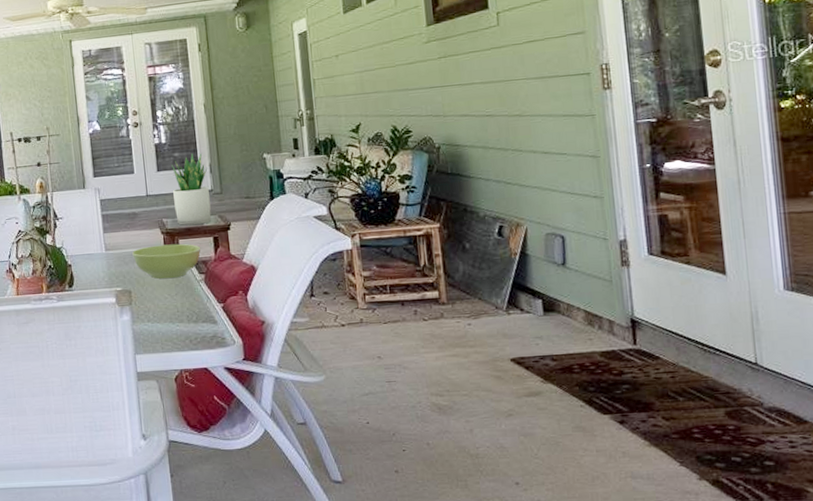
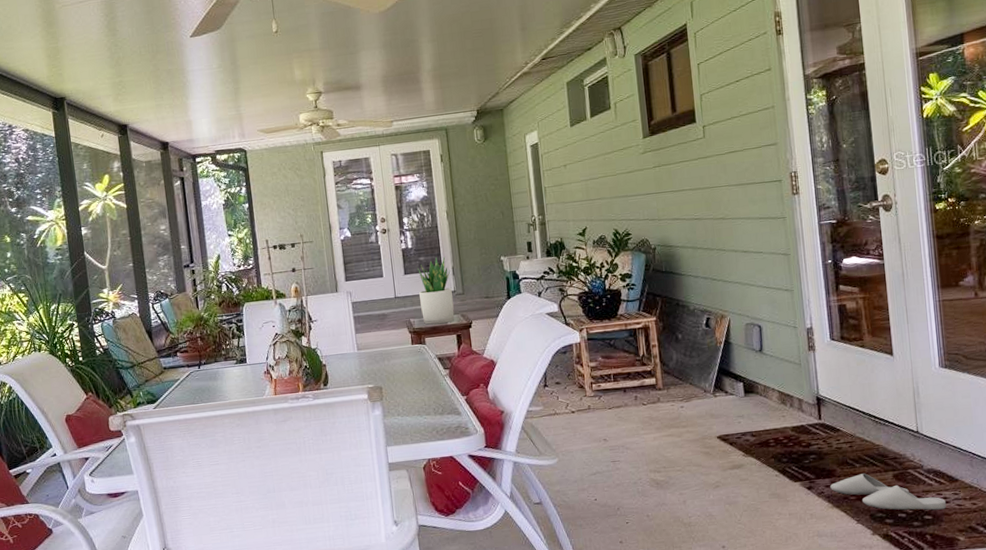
bowl: present [132,243,201,279] -> none [382,341,446,375]
slippers: none [647,409,793,456] -> present [830,473,947,511]

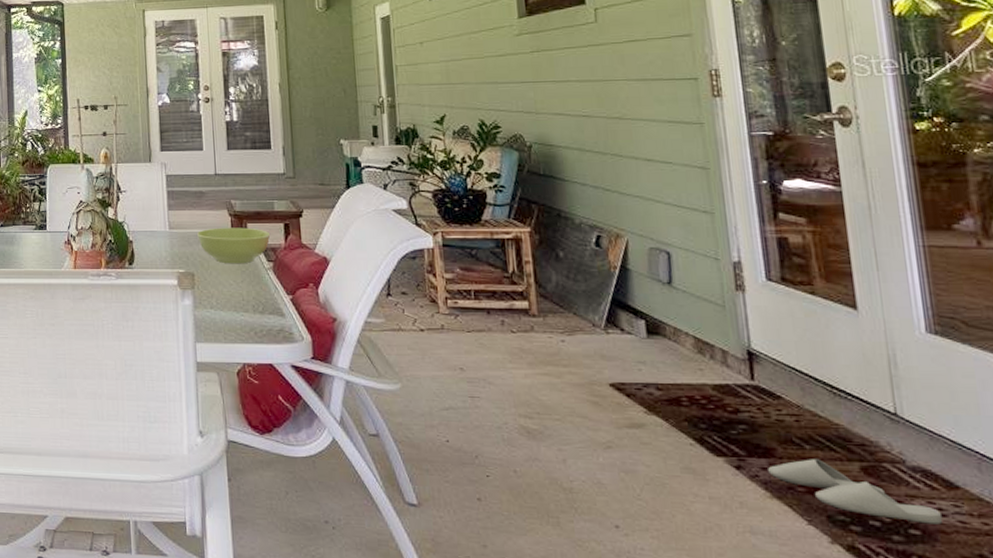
bowl: none [382,341,446,375] -> present [197,227,271,264]
planter: present [417,256,455,325] -> none [243,134,283,210]

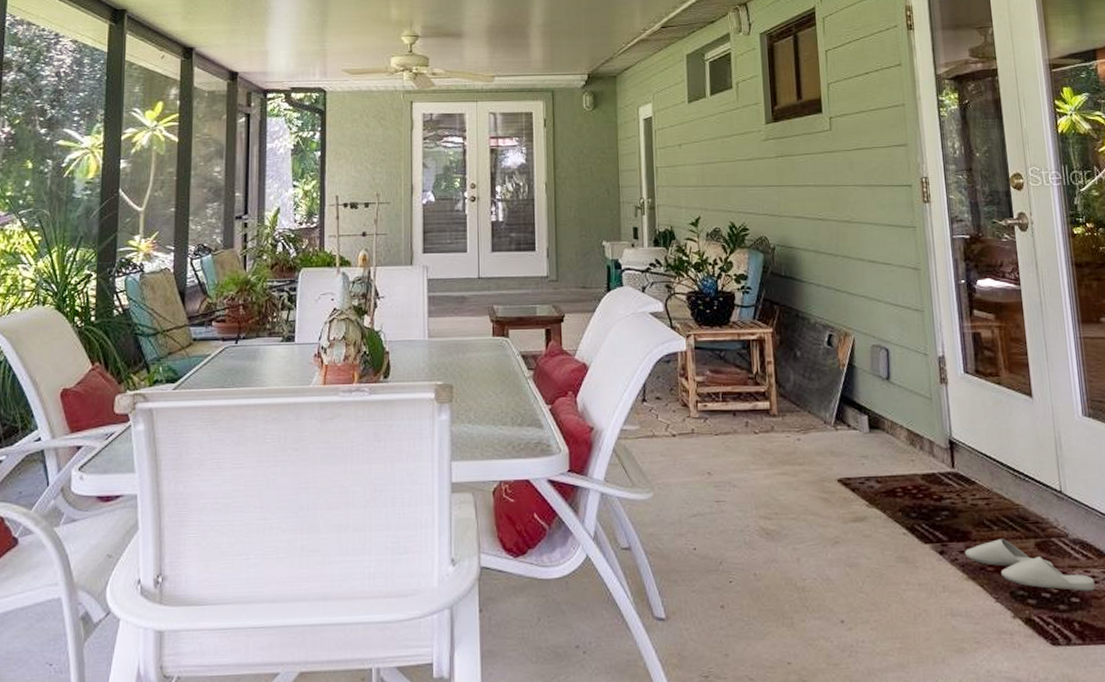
bowl: present [197,227,271,264] -> none [458,334,532,374]

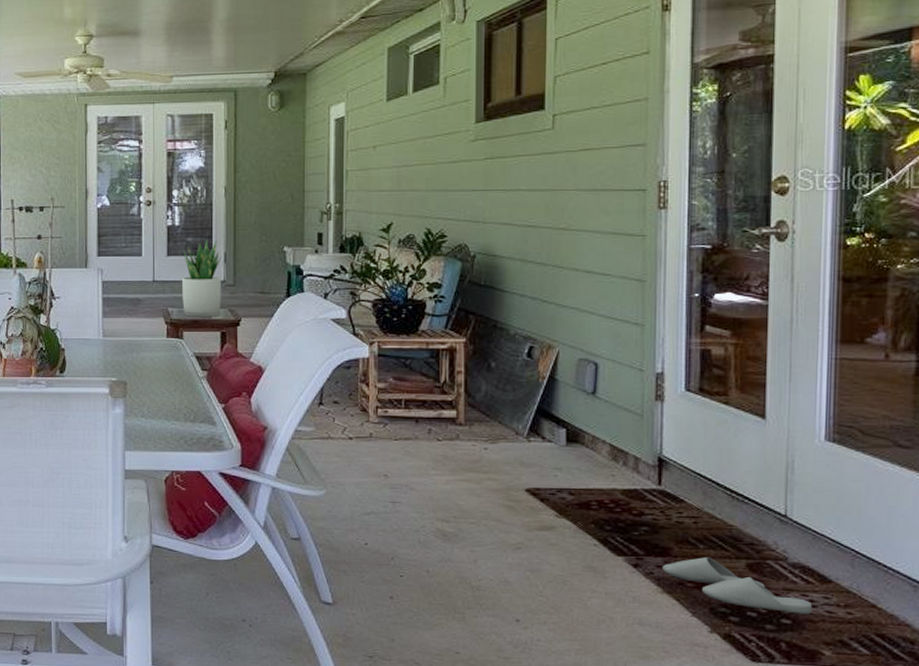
planter: none [507,235,545,315] -> present [182,240,222,318]

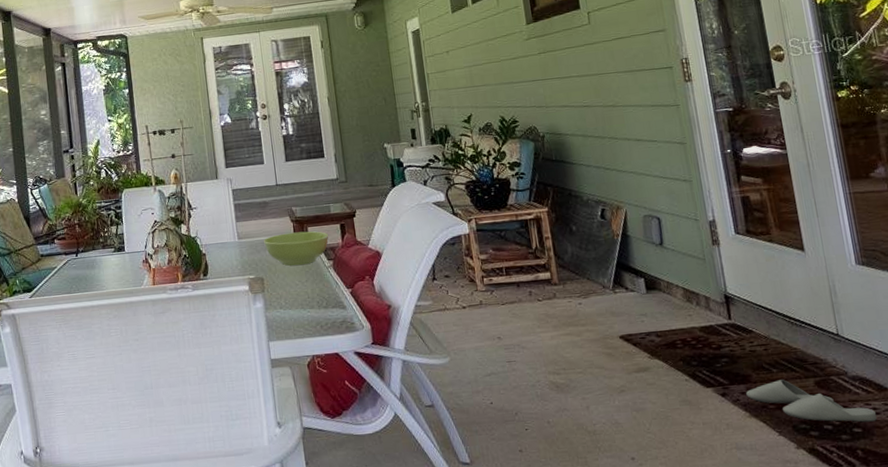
bowl: none [132,336,207,373] -> present [264,231,329,266]
planter: present [182,240,222,318] -> none [299,143,338,214]

